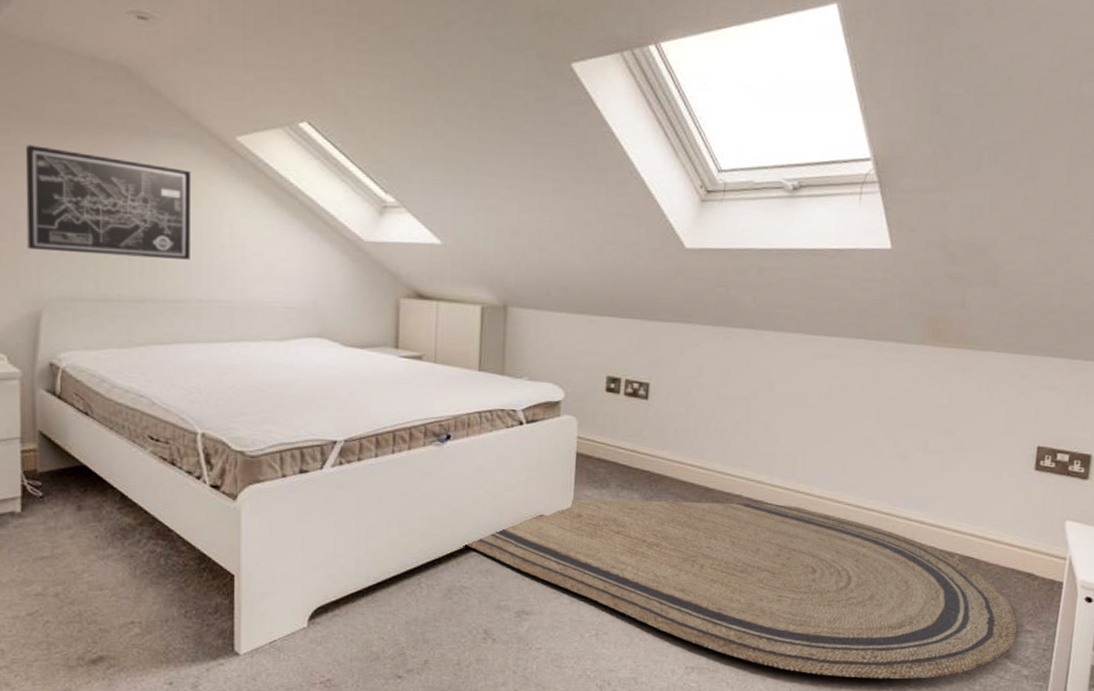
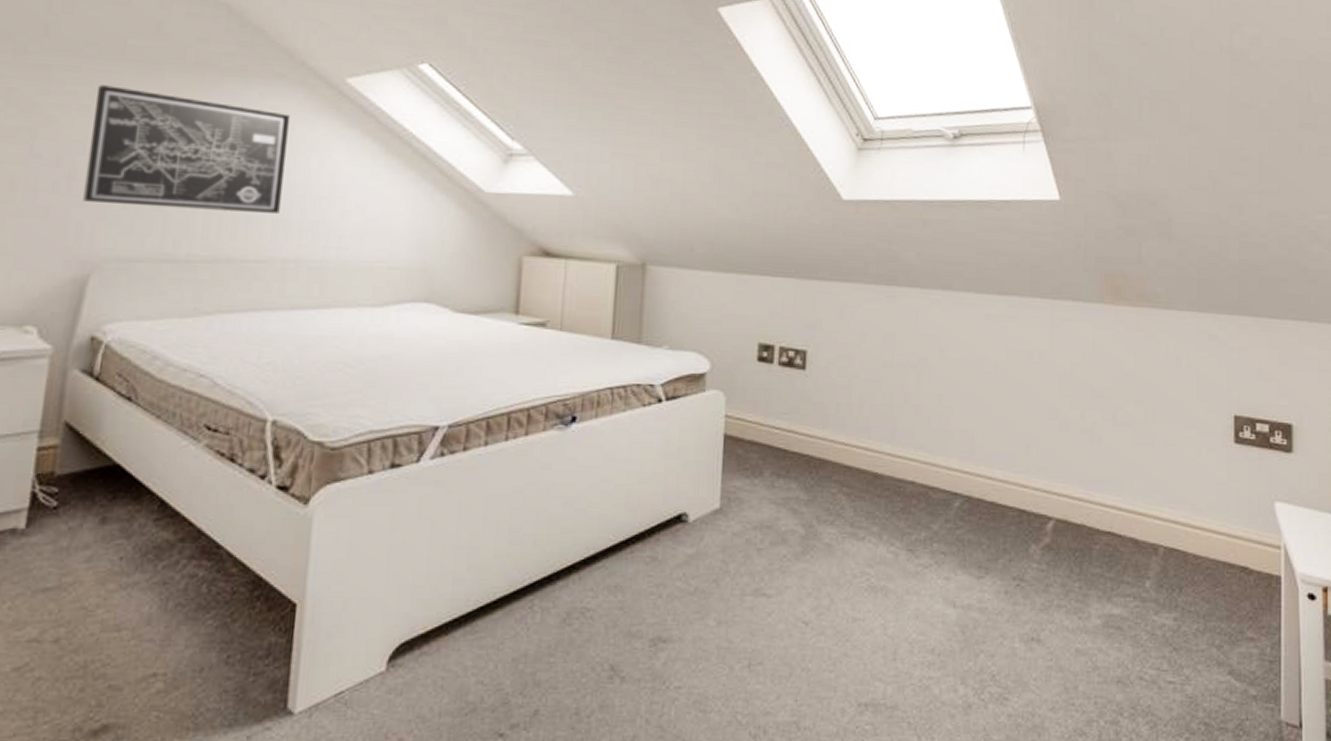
rug: present [465,499,1018,680] -> none [590,490,1238,709]

